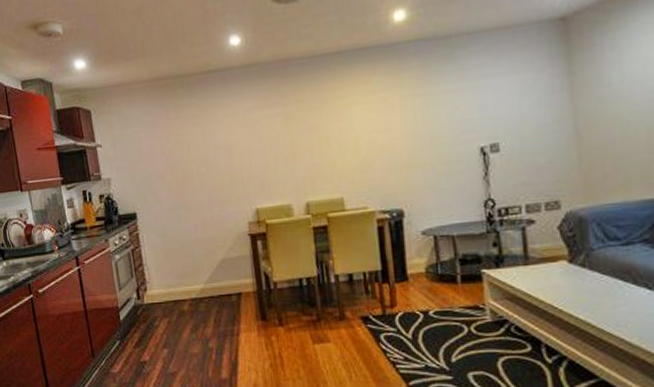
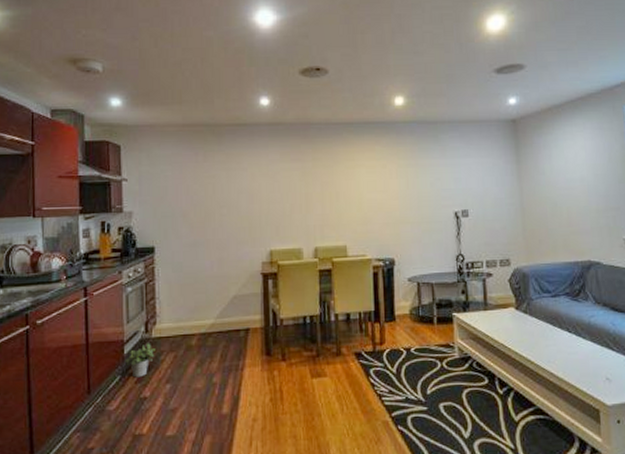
potted plant: none [121,309,149,343] -> present [124,343,155,378]

